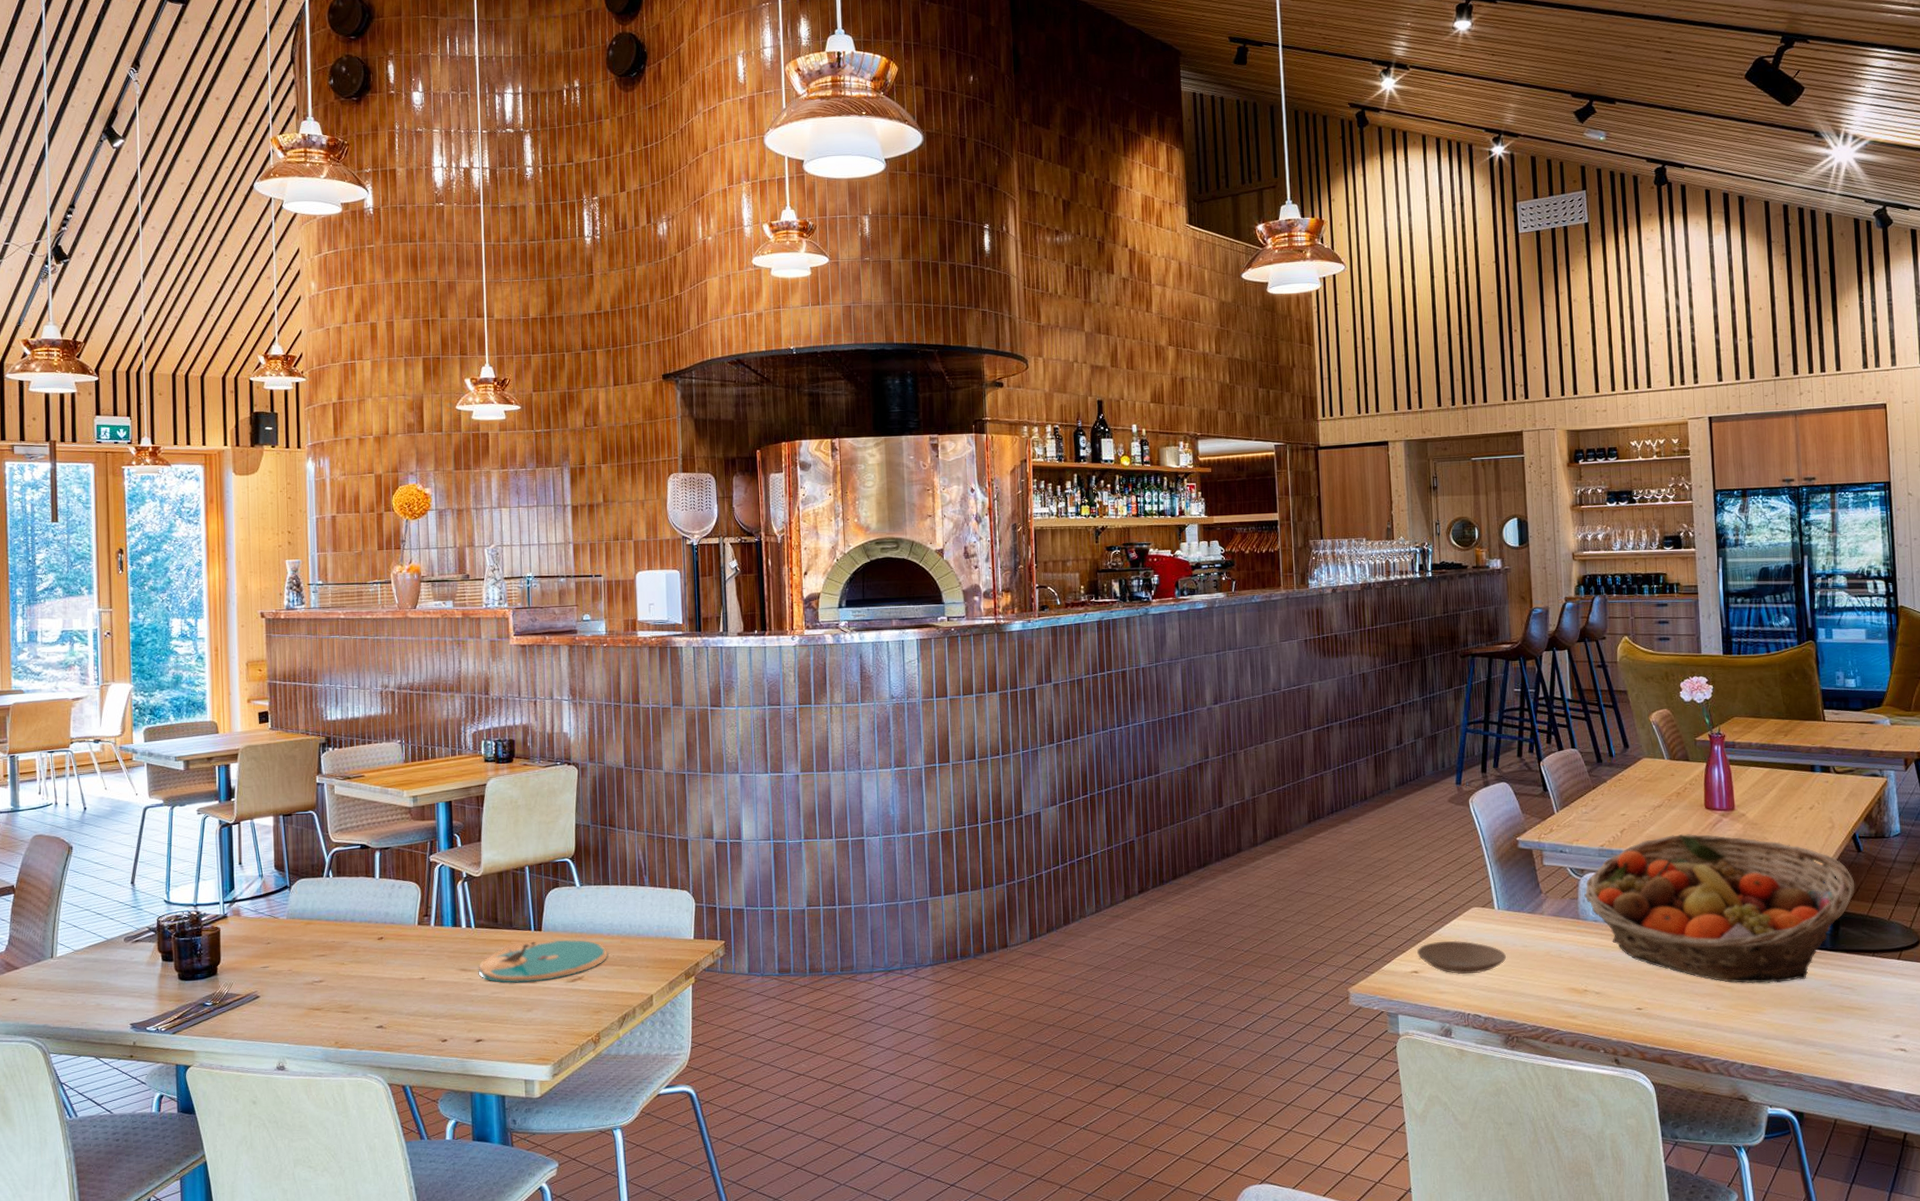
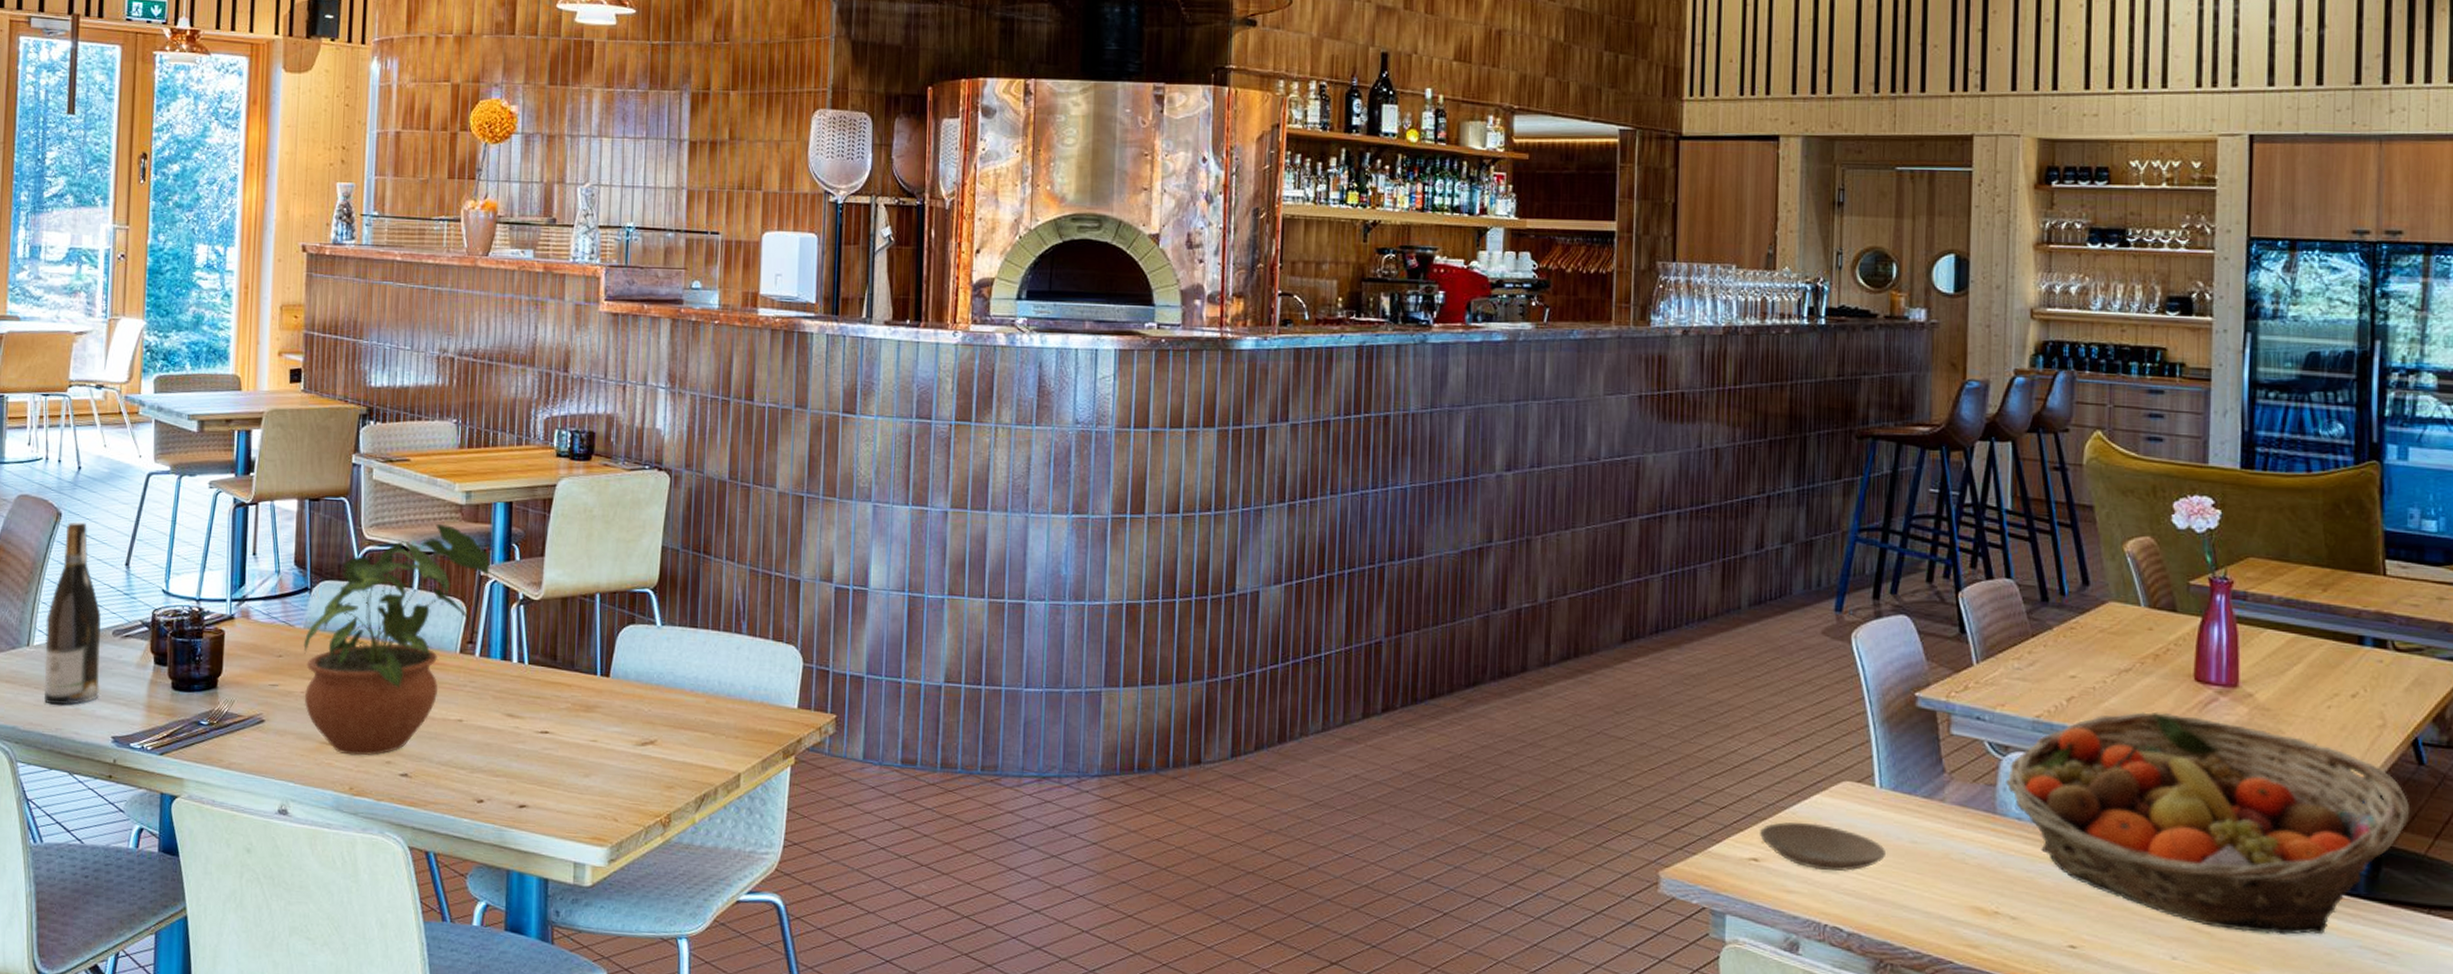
wine bottle: none [65,852,117,1004] -> present [44,521,101,705]
potted plant: none [287,824,438,1016] -> present [303,523,490,756]
plate: present [478,939,608,984] -> none [528,688,690,741]

